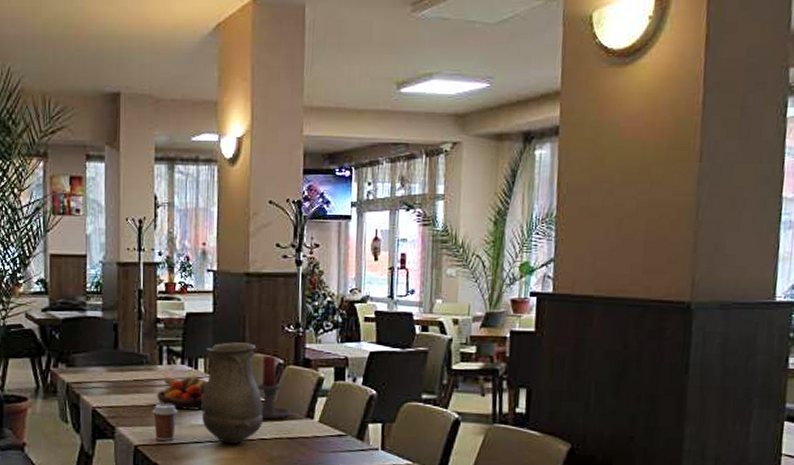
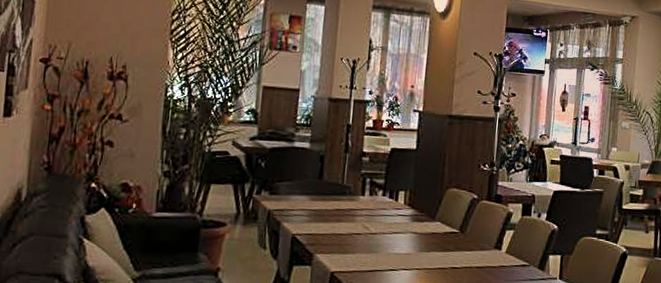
coffee cup: present [152,403,178,441] -> none [351,232,376,268]
fruit bowl: present [156,375,208,410] -> none [356,206,407,240]
vase: present [201,342,264,445] -> none [398,177,456,273]
candle holder: present [257,355,290,420] -> none [452,190,481,250]

